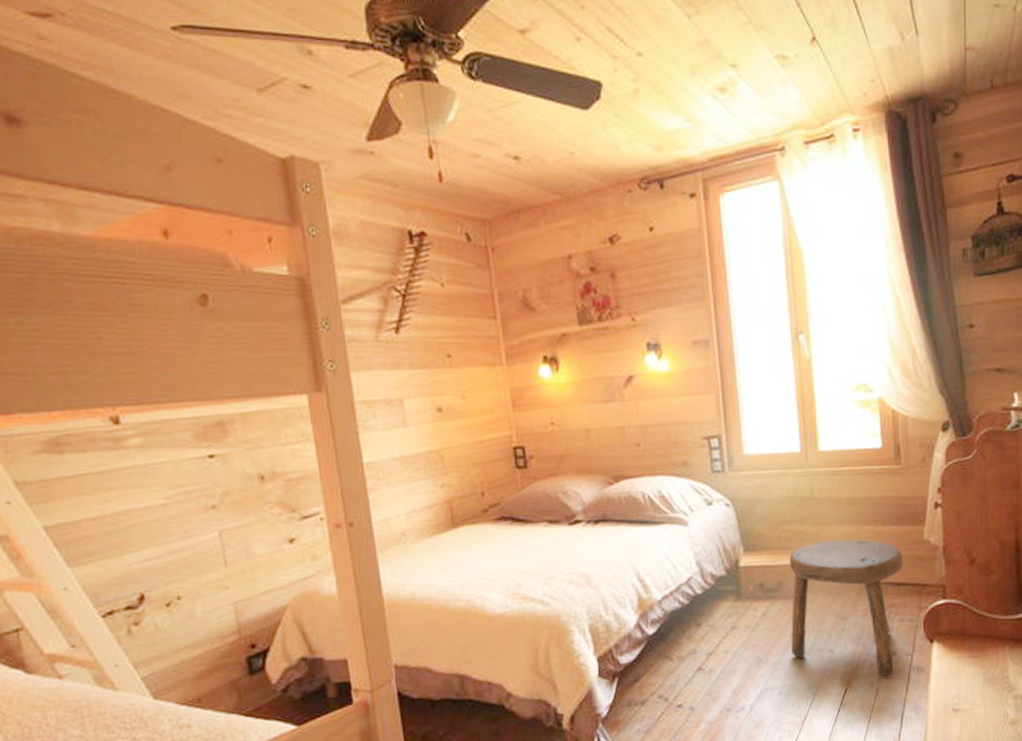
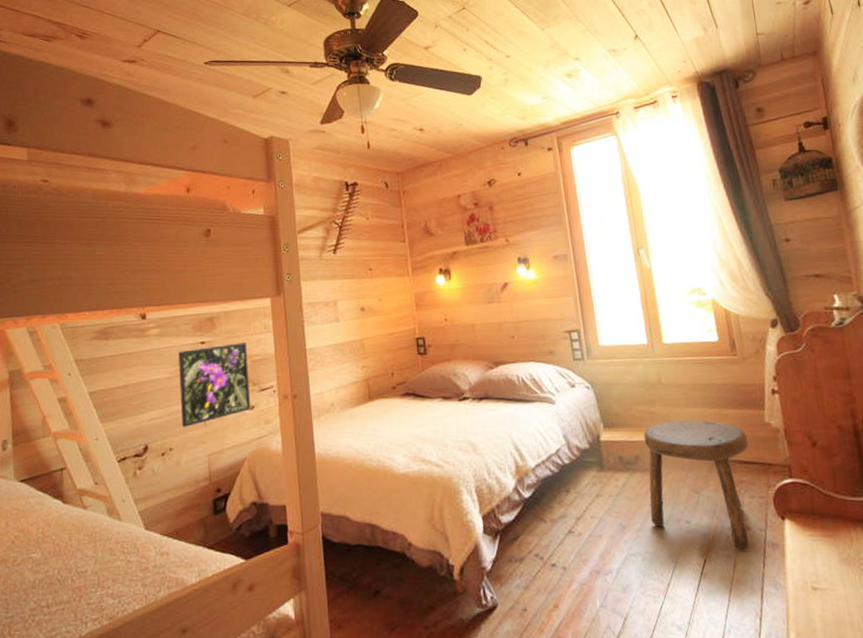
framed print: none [176,456,290,569] -> present [179,343,251,427]

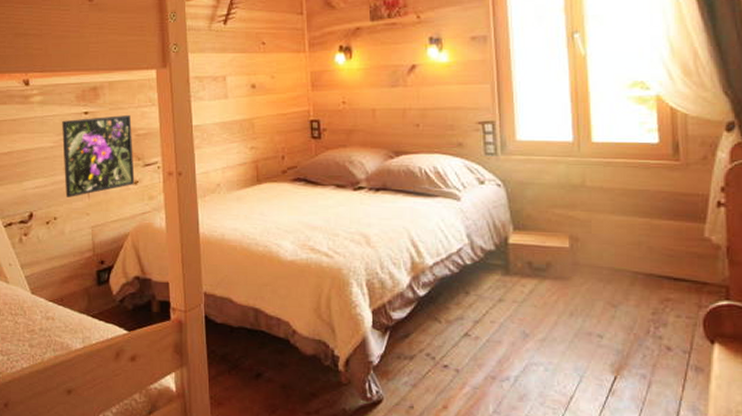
stool: present [644,420,749,550] -> none [559,228,681,371]

